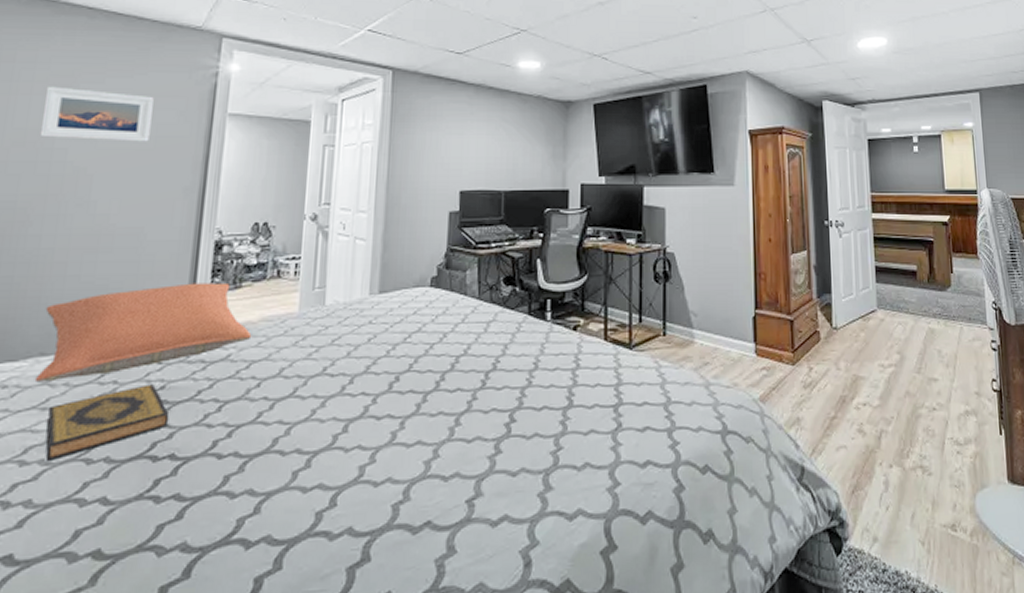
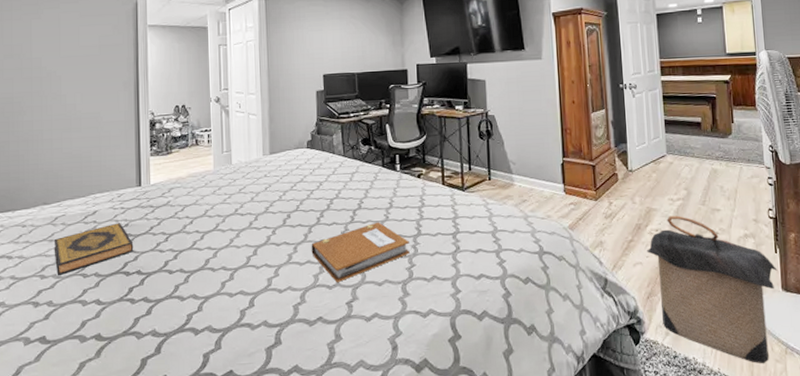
pillow: present [34,282,252,383] -> none [42,150,183,223]
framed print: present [39,86,154,142] -> none [21,13,95,51]
notebook: none [424,388,557,473] -> present [311,222,410,283]
laundry hamper: none [852,385,1003,579] -> present [647,215,778,364]

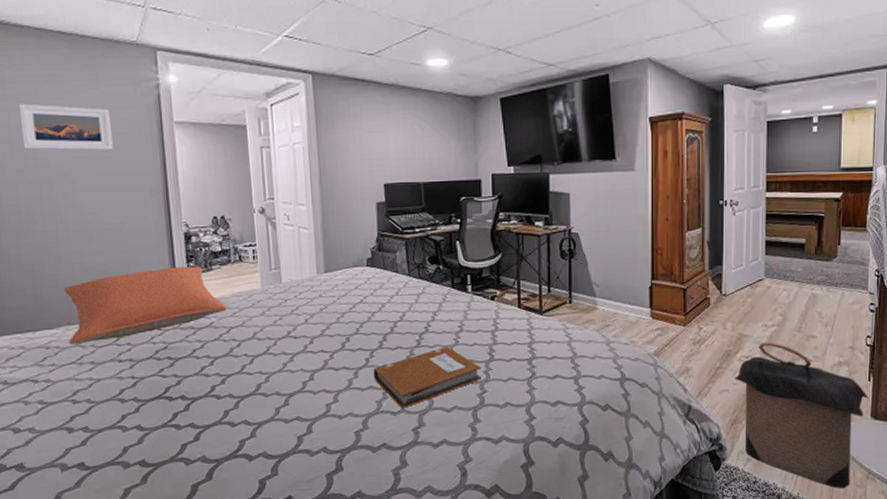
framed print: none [21,13,95,51] -> present [18,103,113,151]
pillow: none [42,150,183,223] -> present [63,266,227,345]
hardback book: present [53,223,134,276] -> none [83,345,175,401]

